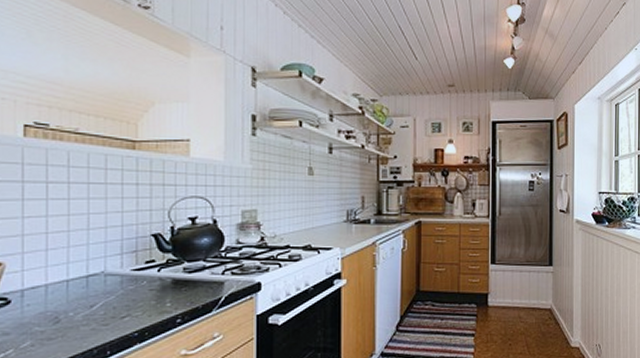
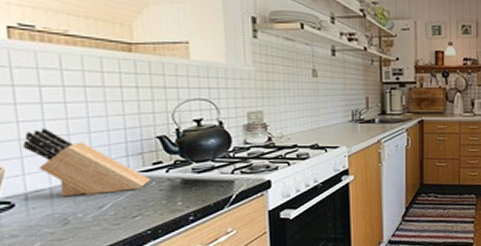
knife block: none [26,224,142,295] -> present [23,128,151,197]

